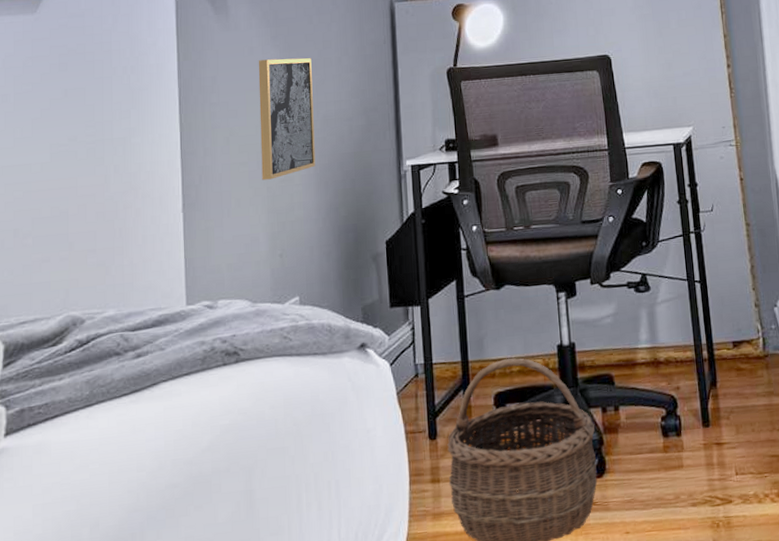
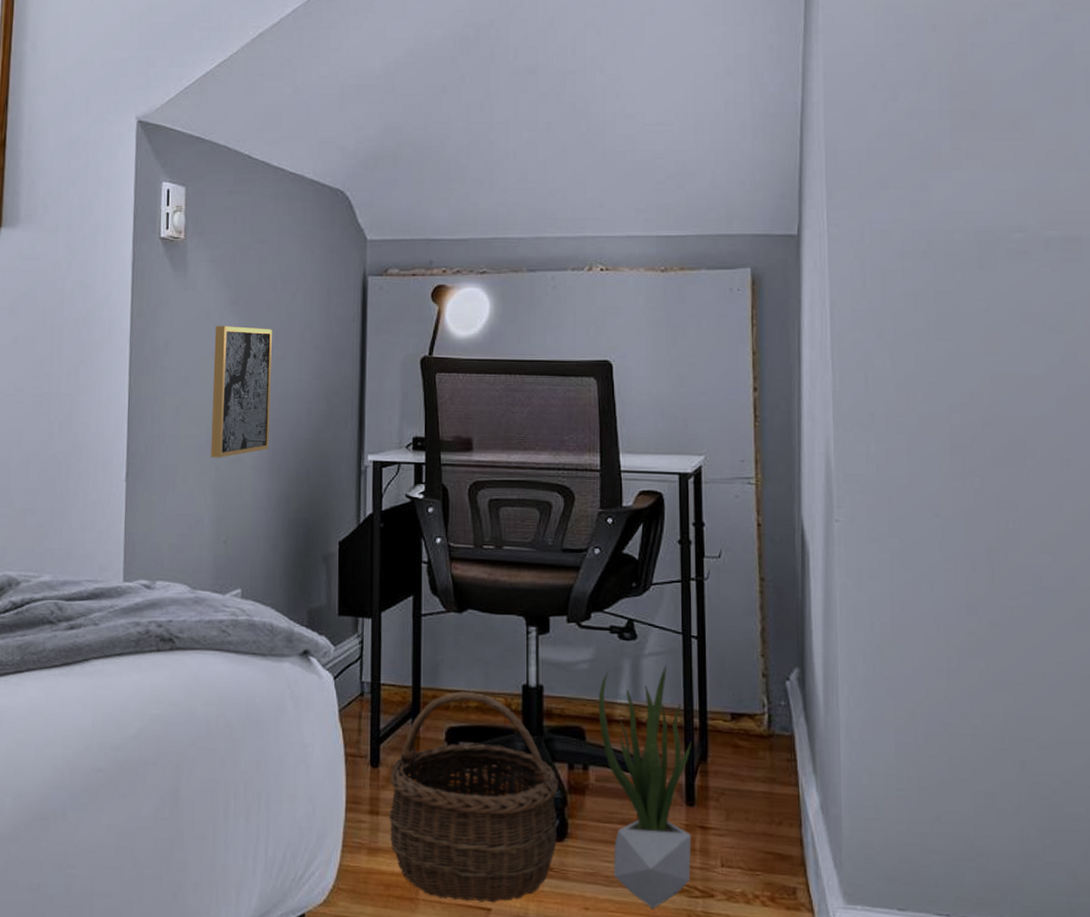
potted plant: none [622,309,712,522] -> present [598,665,692,909]

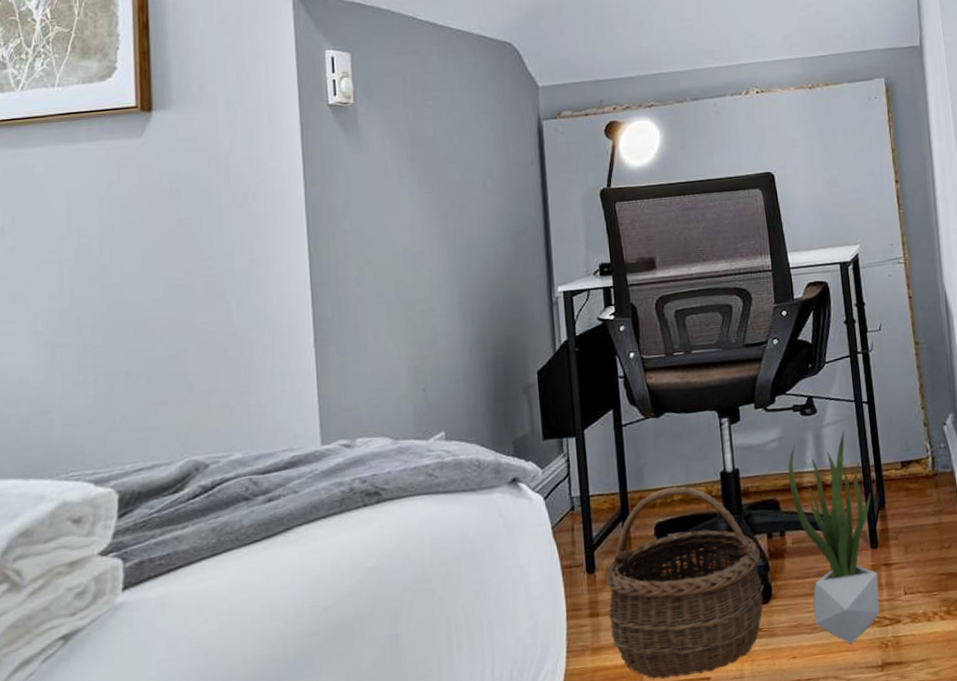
wall art: present [210,326,272,458] -> none [394,180,460,311]

